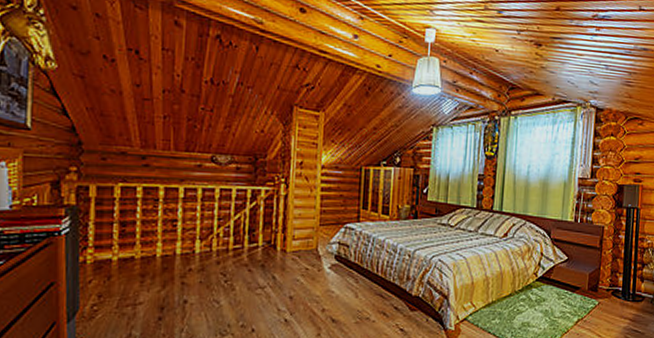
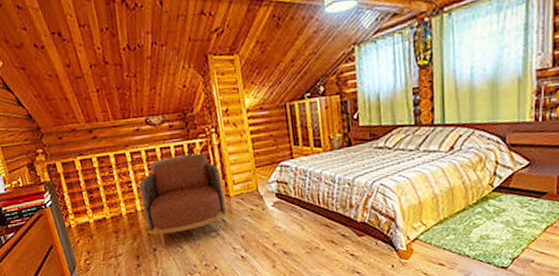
armchair: none [183,200,282,302] -> present [139,153,227,249]

